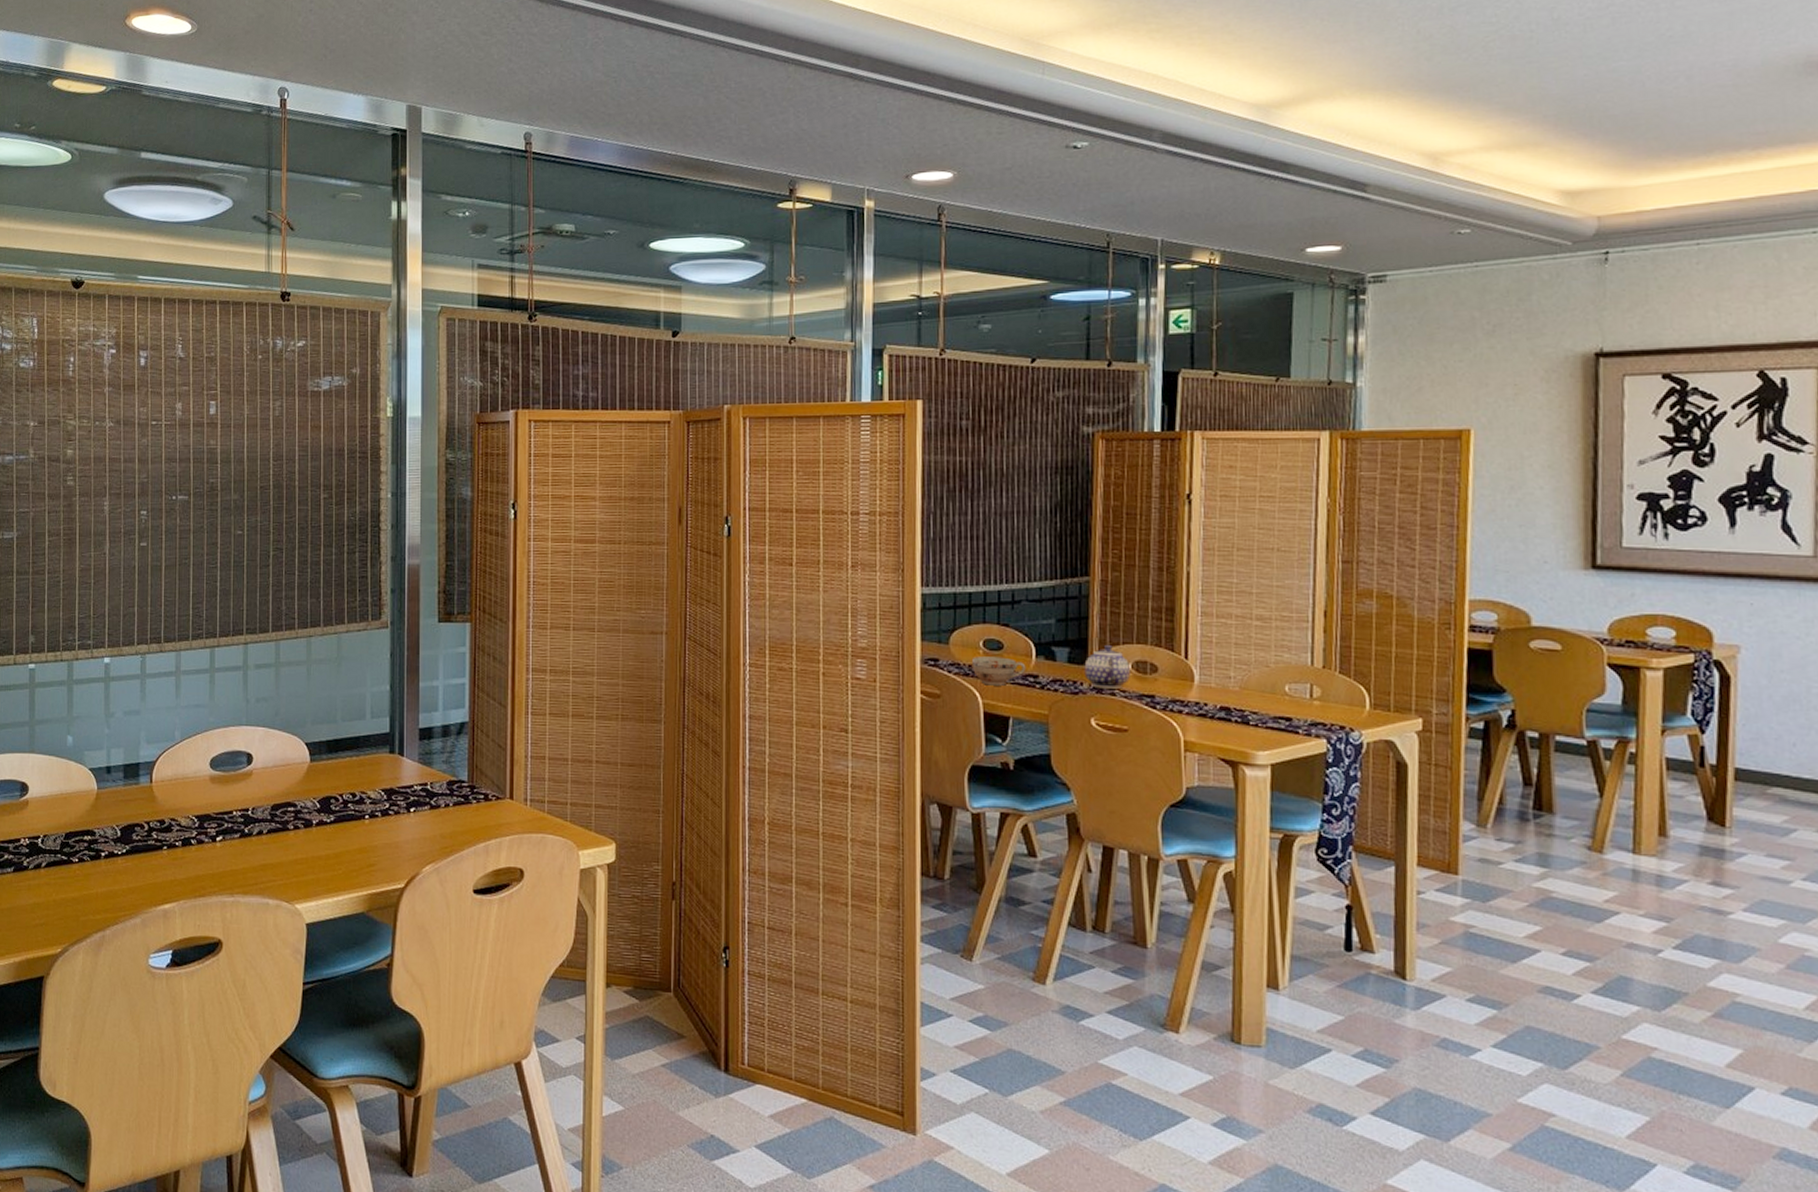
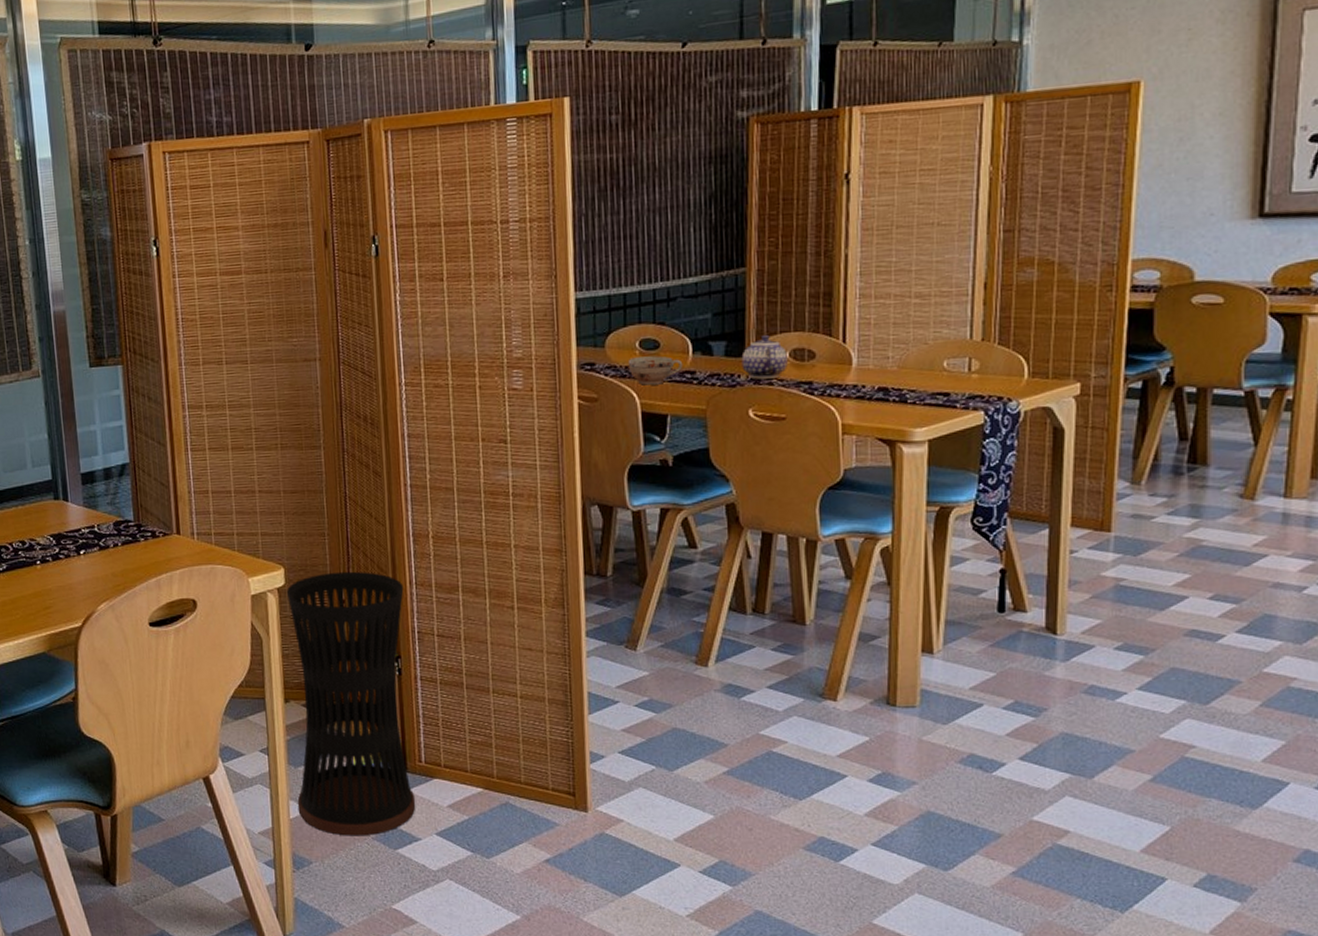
umbrella stand: none [611,851,736,1142] -> present [286,571,416,836]

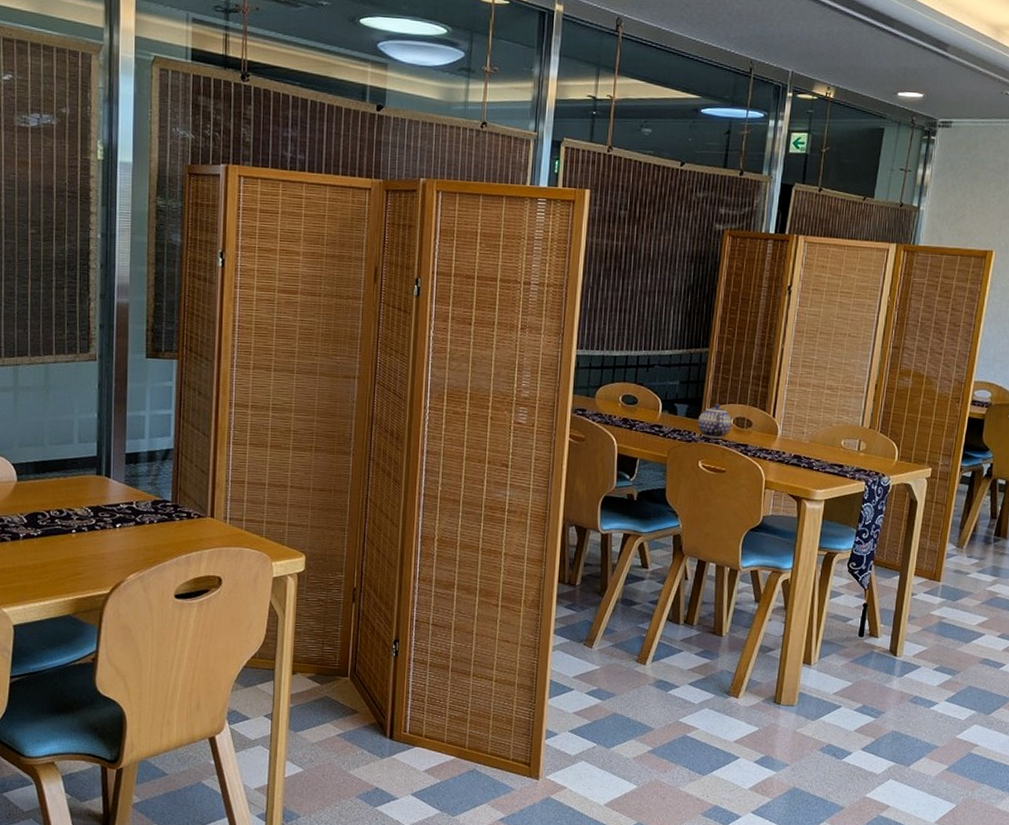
umbrella stand: present [286,571,416,836] -> none [293,563,408,794]
teacup: present [627,355,683,385] -> none [611,409,654,433]

